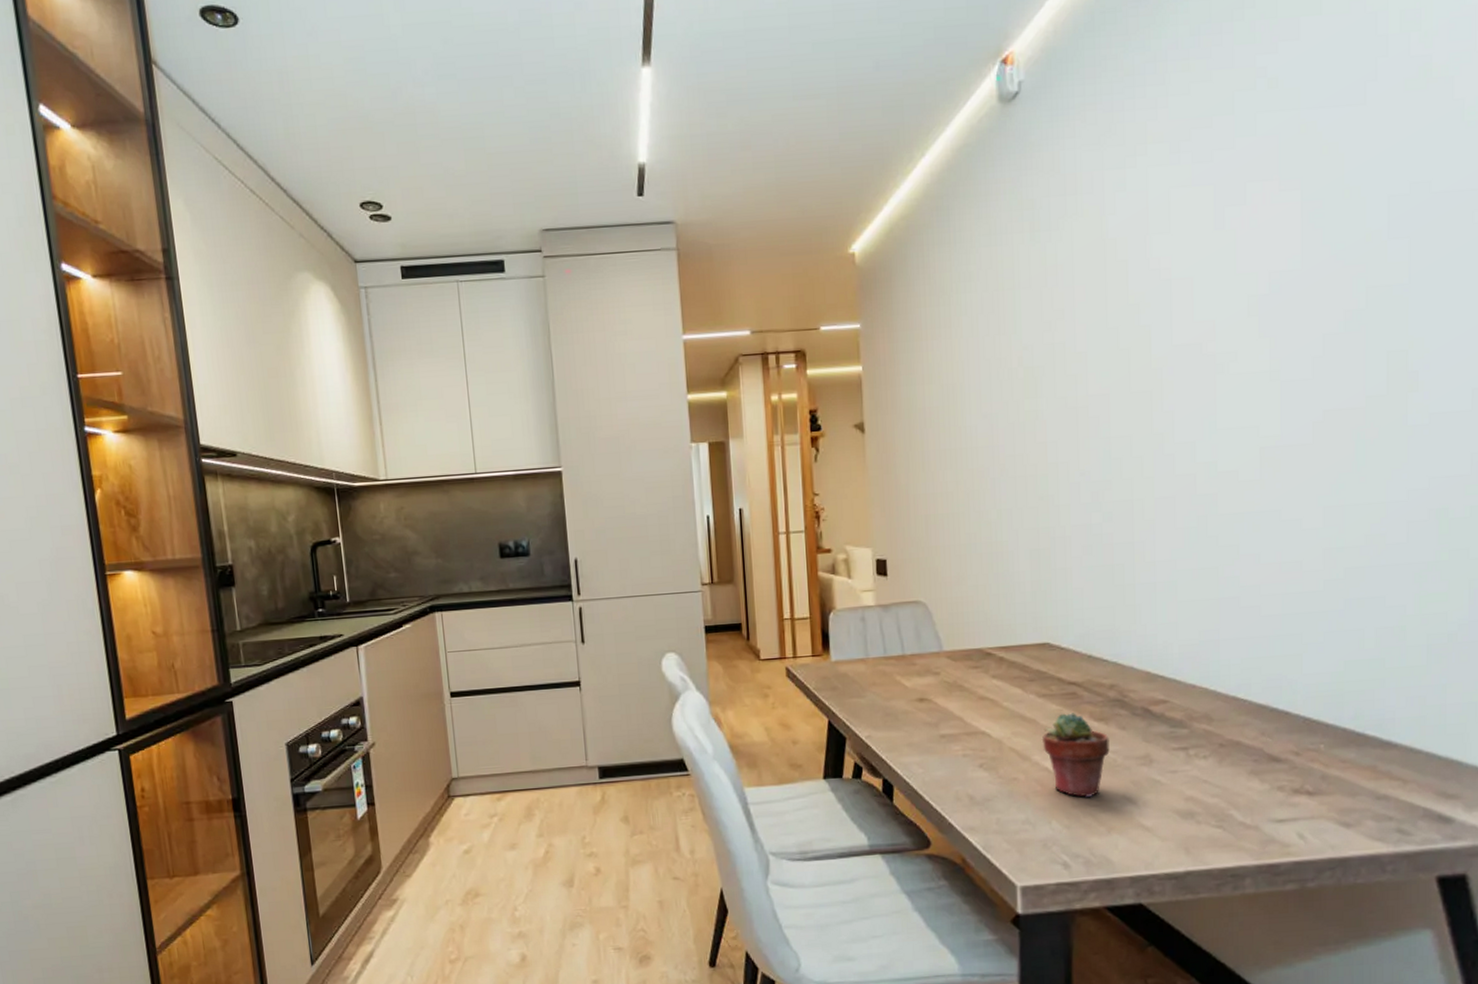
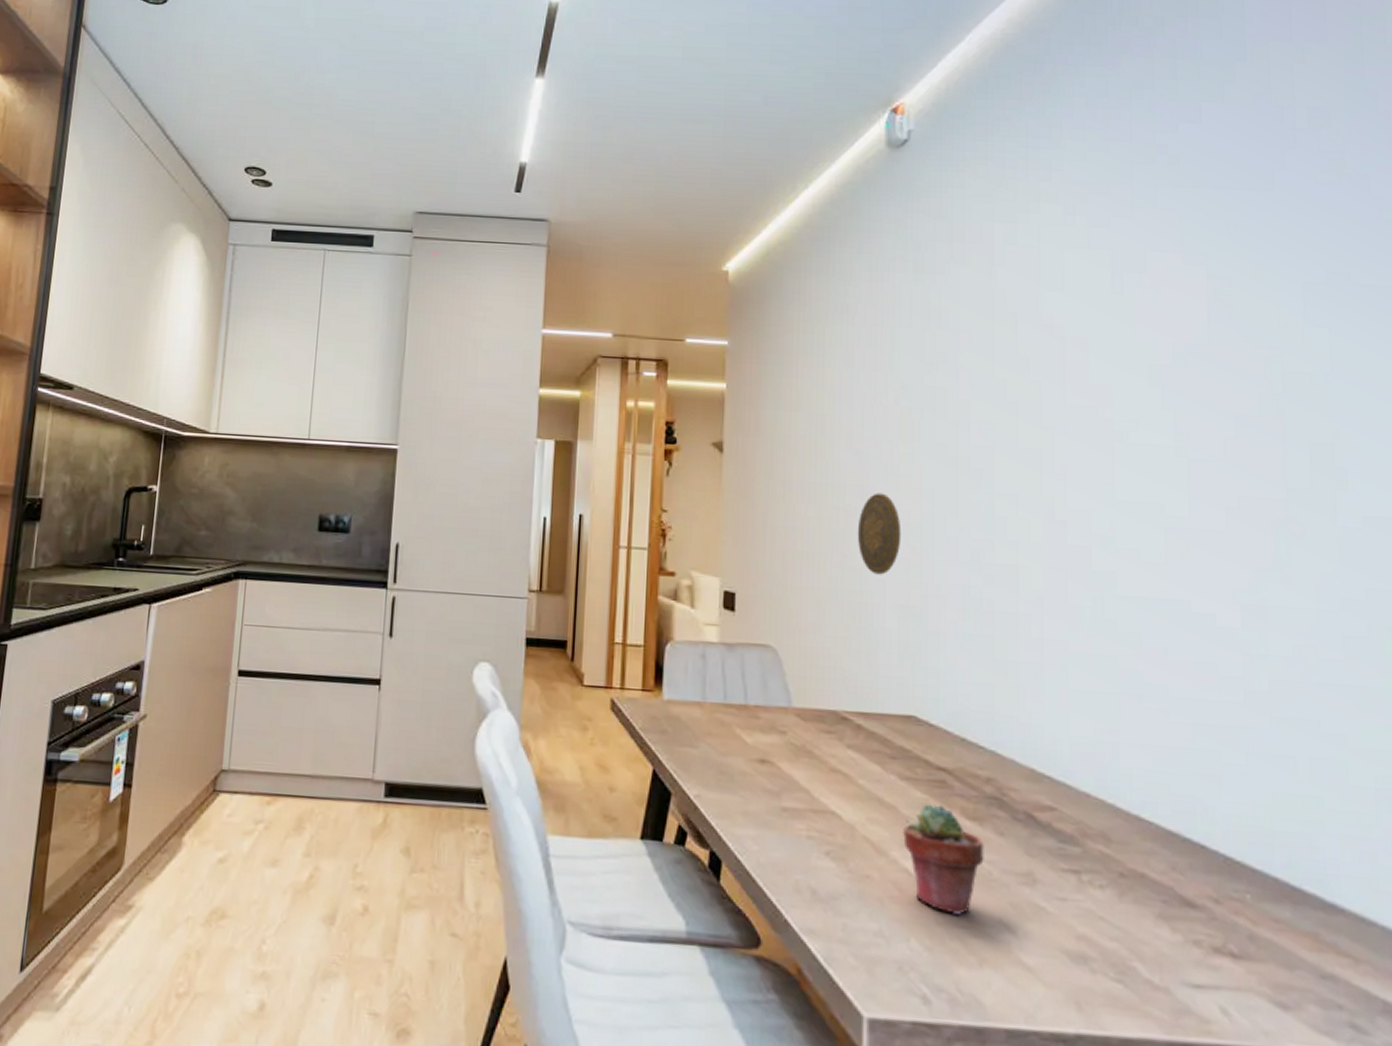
decorative plate: none [990,451,1030,526] -> present [857,493,902,575]

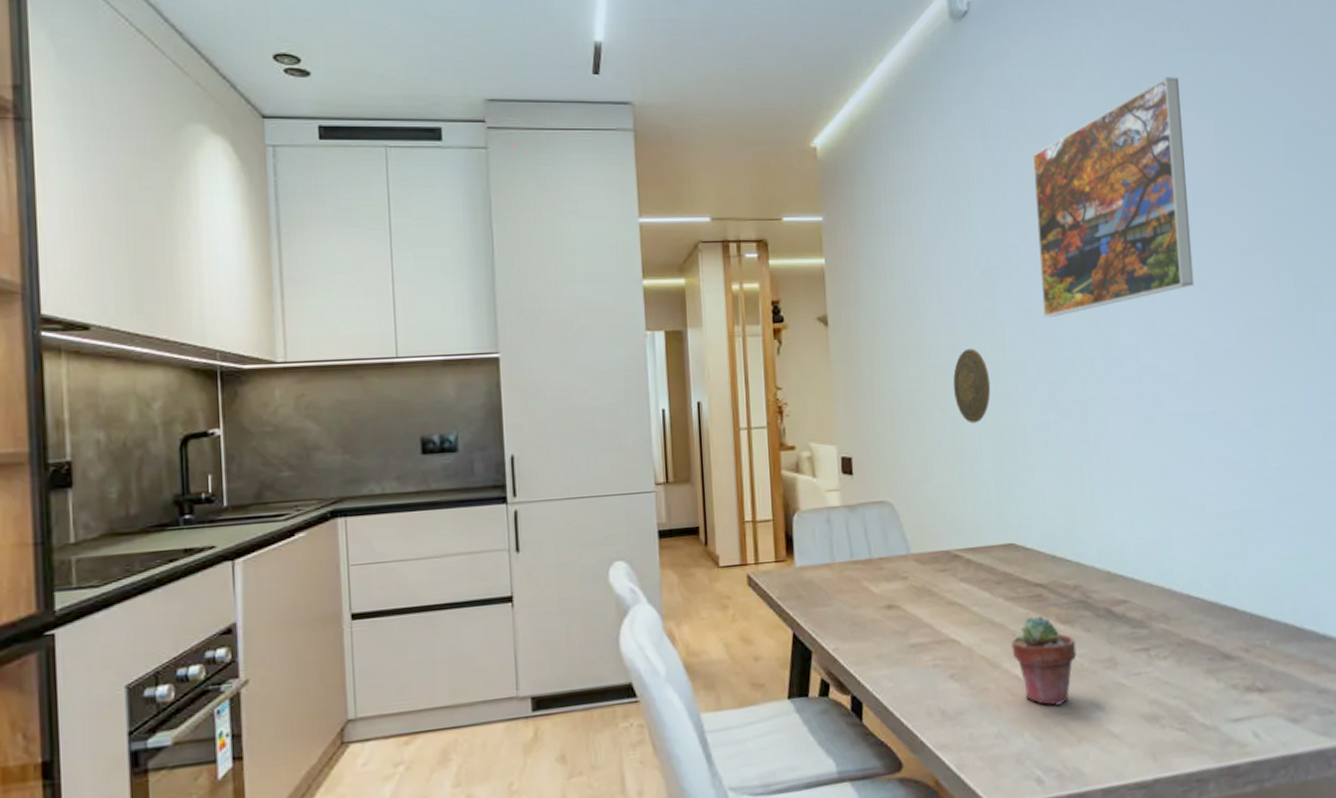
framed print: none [971,215,1169,469] -> present [1033,77,1194,317]

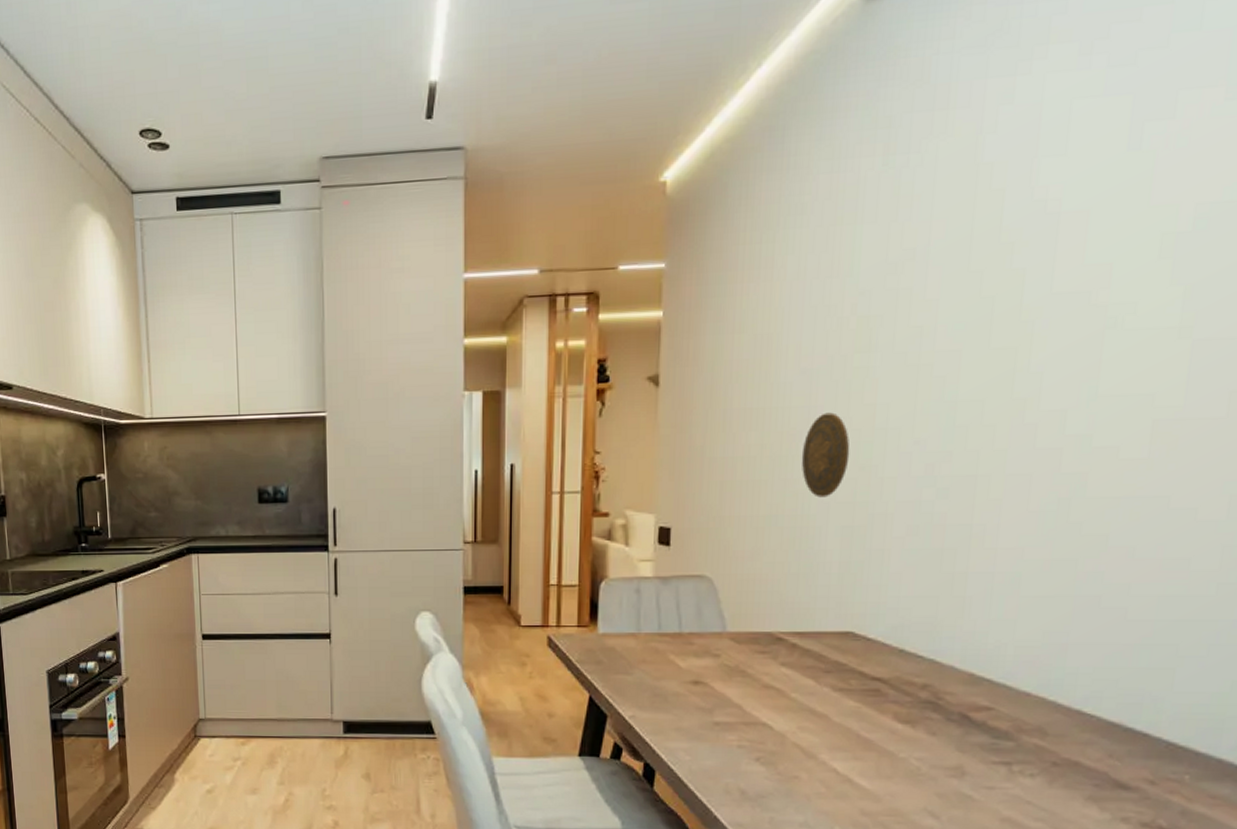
potted succulent: present [1010,616,1077,706] -> none [832,711,915,807]
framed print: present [1033,77,1194,317] -> none [933,39,1207,376]

